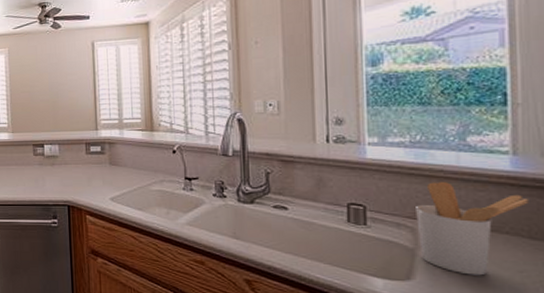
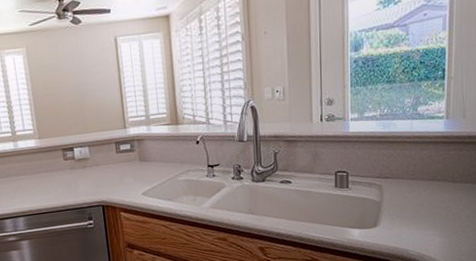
utensil holder: present [416,182,529,276] -> none [382,145,454,216]

